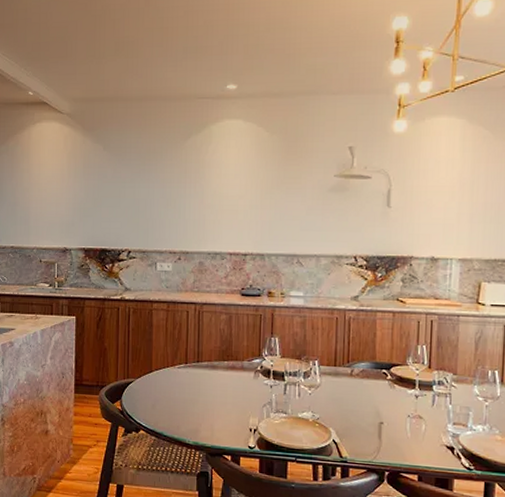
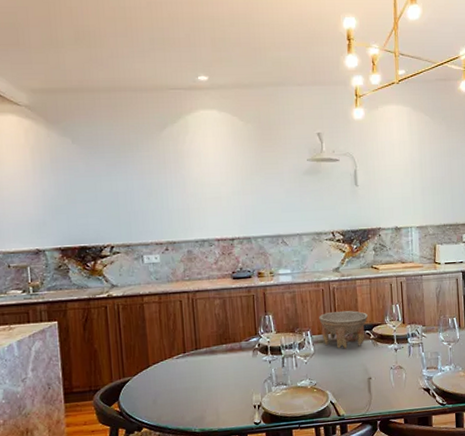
bowl: none [329,344,386,386] -> present [319,310,368,349]

